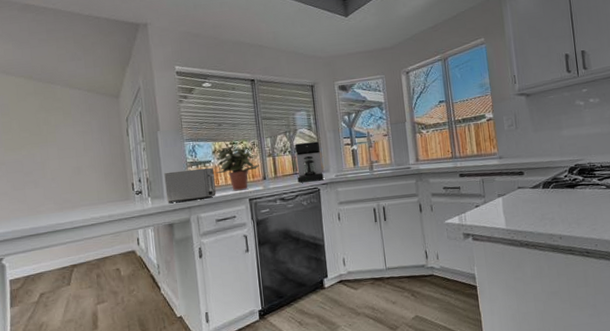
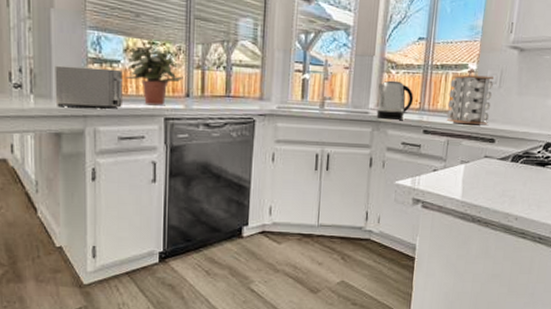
coffee maker: present [295,141,324,183] -> none [229,58,264,110]
kettle: none [413,138,446,171] -> present [376,80,414,121]
spice rack: none [473,116,514,165] -> present [446,67,494,125]

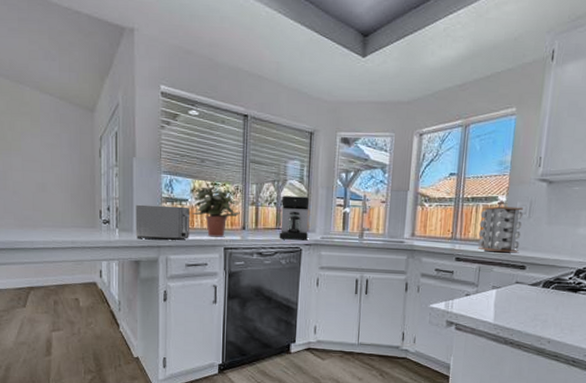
coffee maker: none [229,58,264,110] -> present [279,195,310,241]
kettle: present [376,80,414,121] -> none [411,212,446,249]

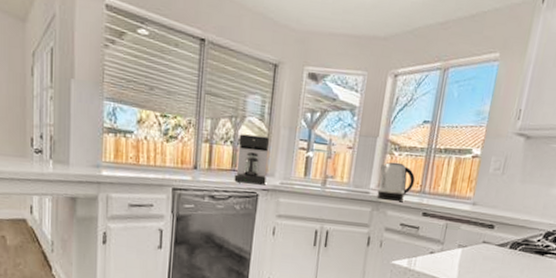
toaster: present [135,204,191,240] -> none [72,133,136,177]
potted plant: present [192,186,240,237] -> none [137,118,192,176]
kettle: none [411,212,446,249] -> present [376,162,415,202]
spice rack: present [477,199,524,253] -> none [446,152,497,211]

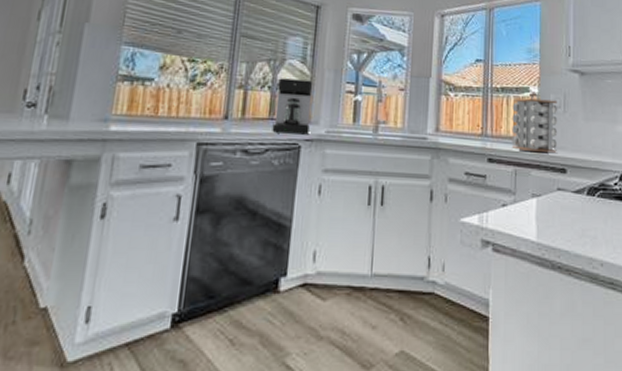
kettle: present [376,162,415,202] -> none [435,103,475,148]
spice rack: none [446,152,497,211] -> present [511,90,558,153]

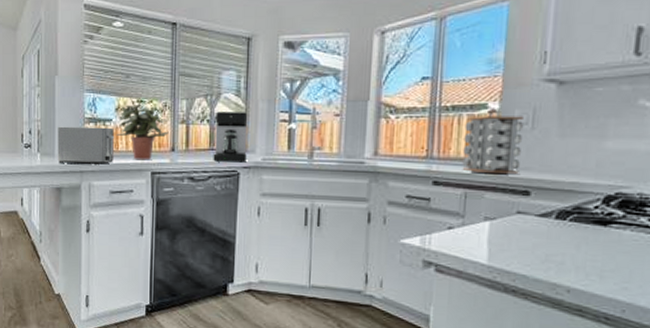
toaster: none [72,82,155,132] -> present [57,126,115,164]
potted plant: none [157,63,223,129] -> present [116,103,169,161]

